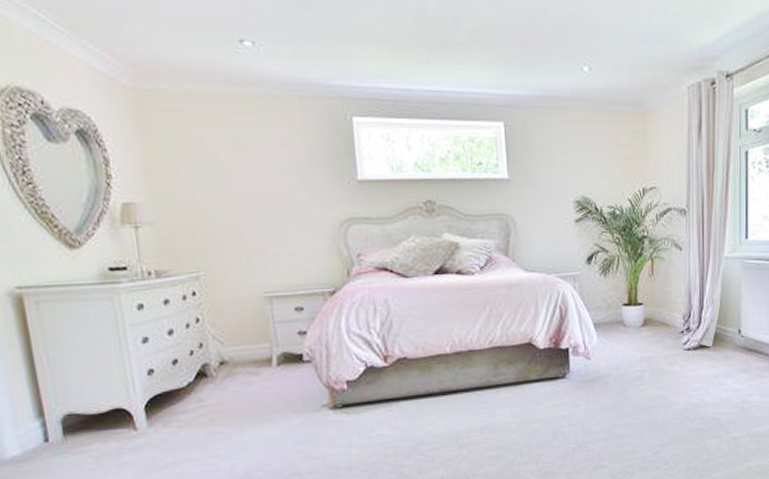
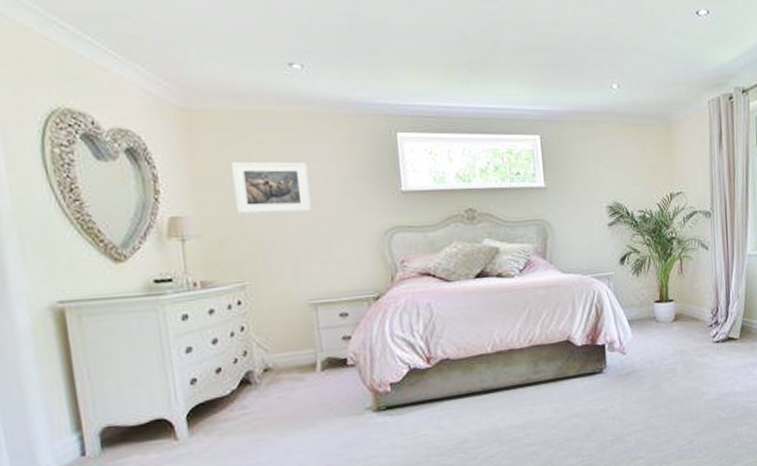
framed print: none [182,145,265,201] -> present [231,161,312,214]

